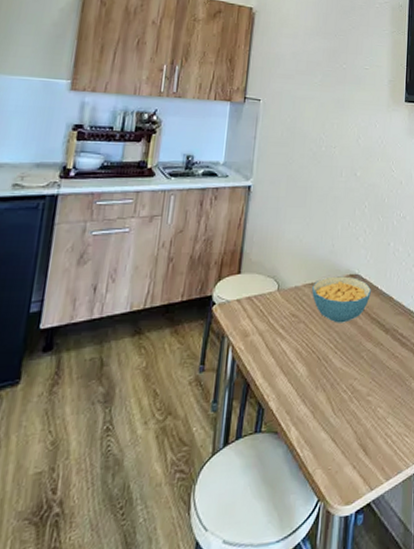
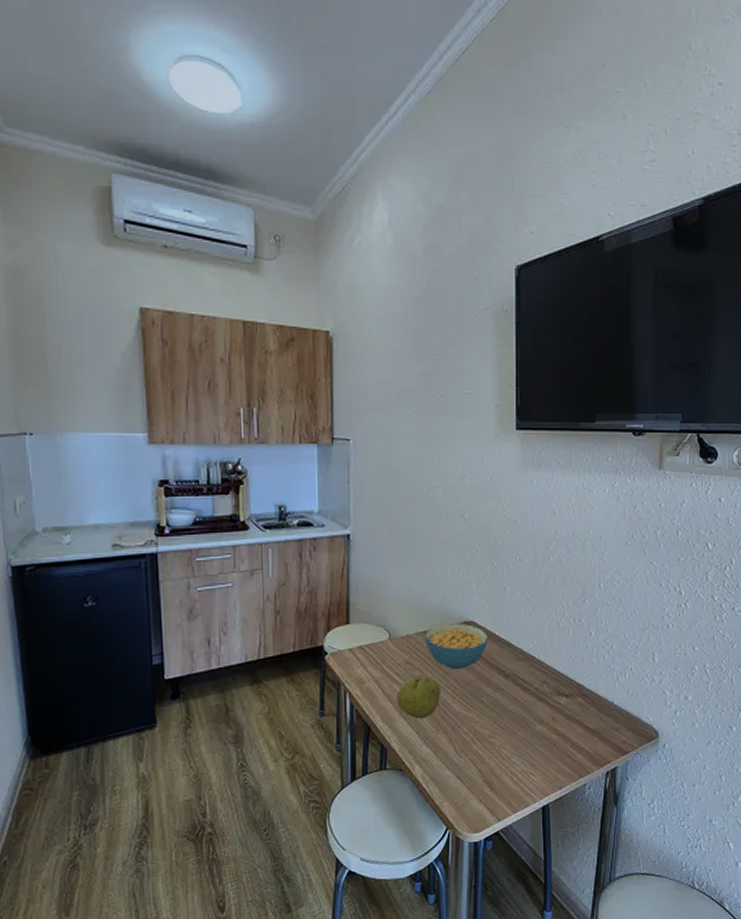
fruit: none [279,329,324,376] -> present [397,675,441,719]

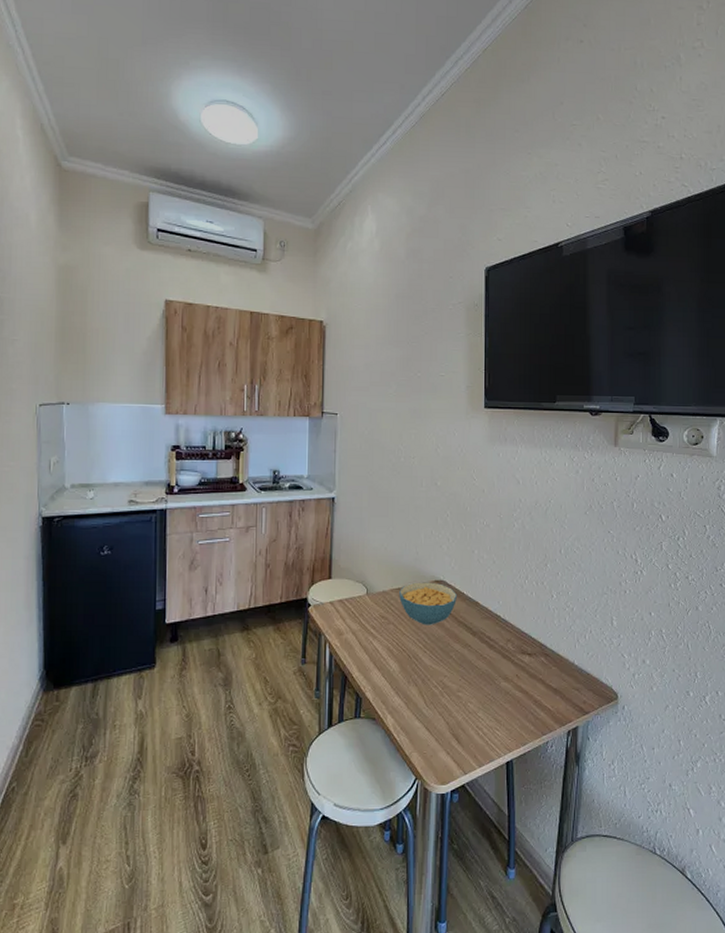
fruit: present [397,675,441,719] -> none [372,629,413,671]

